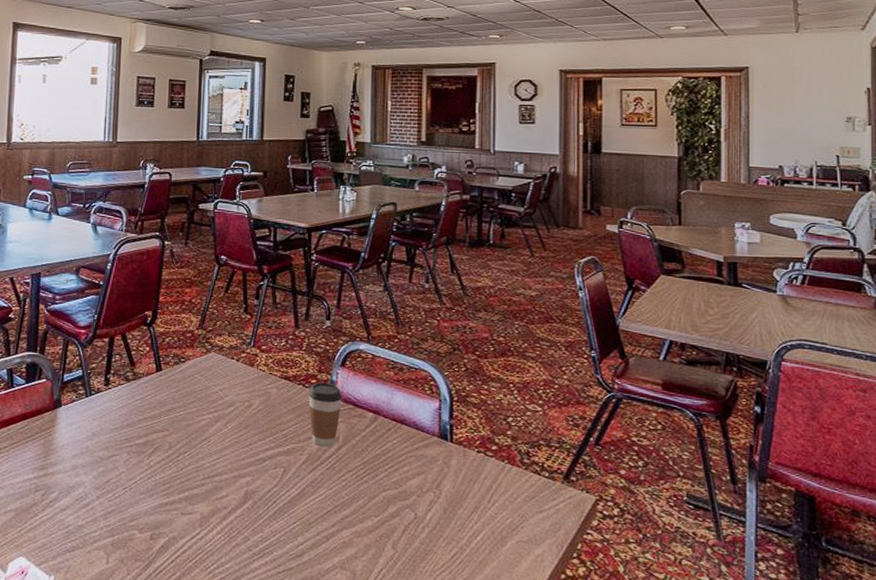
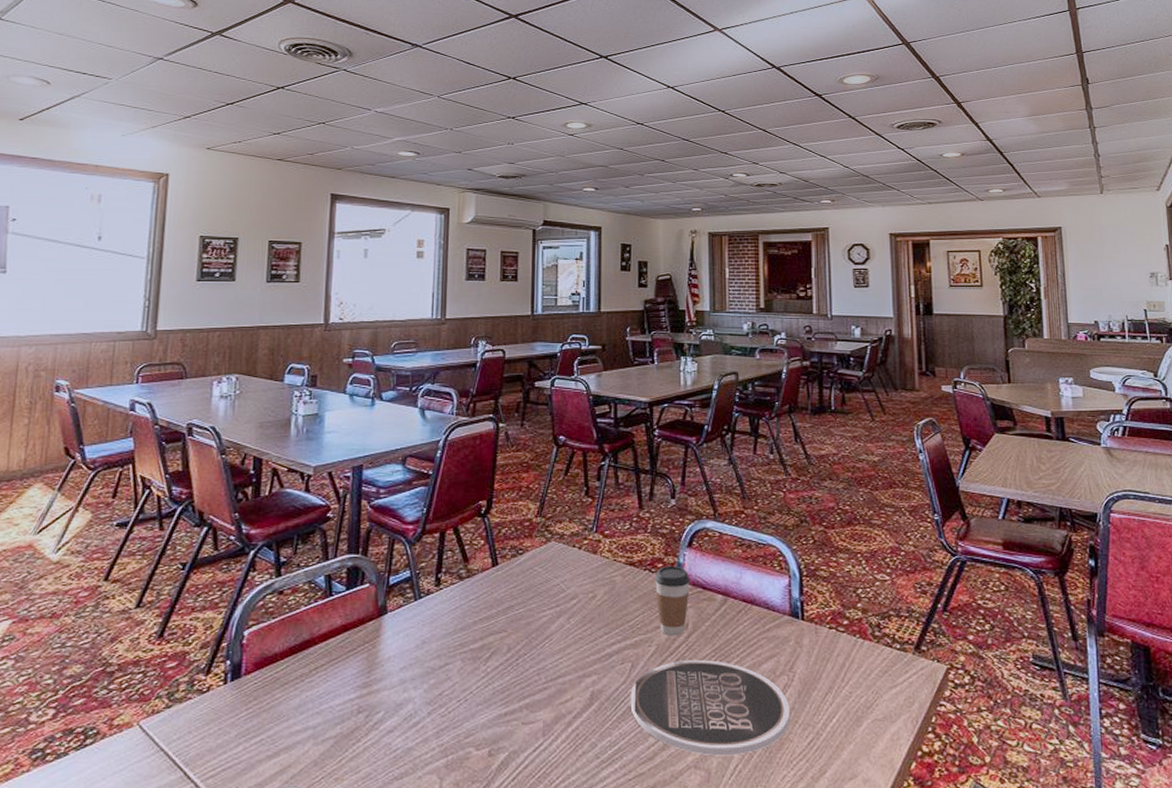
plate: none [281,470,435,561] -> present [630,659,790,756]

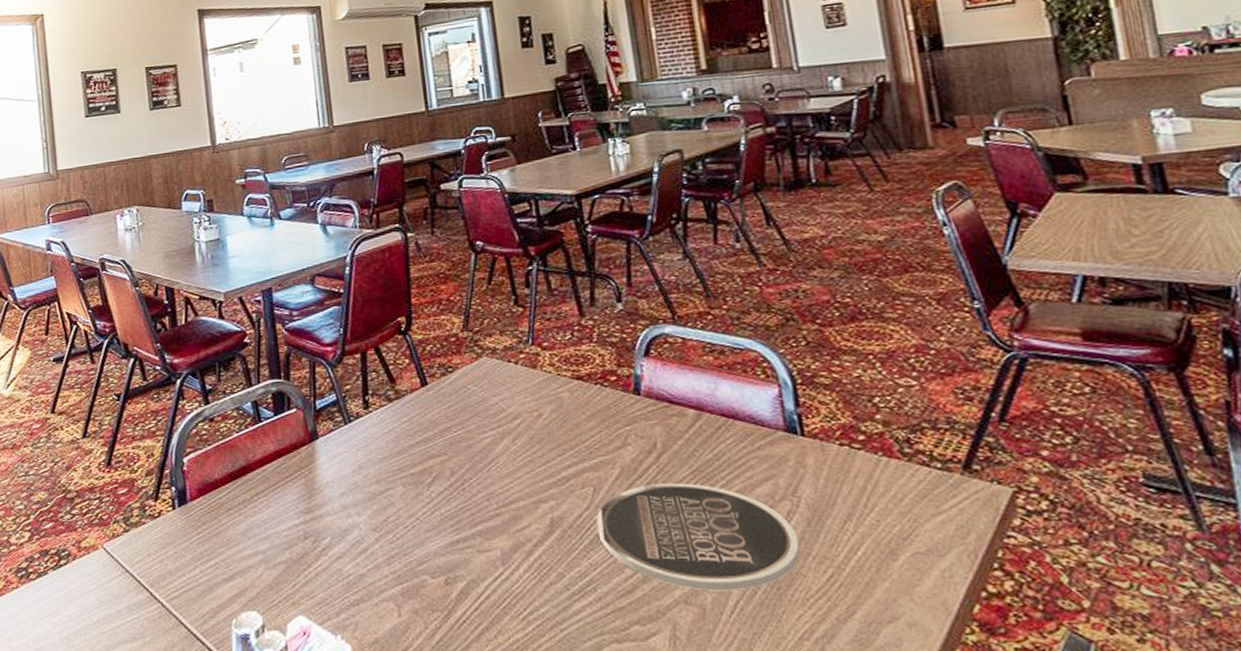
coffee cup: present [655,566,690,636] -> none [609,378,654,457]

